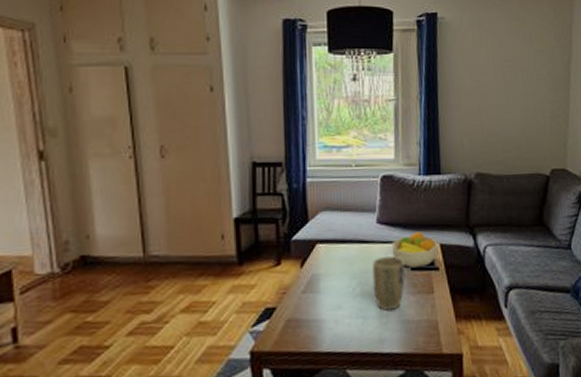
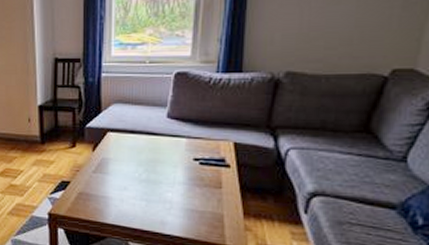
plant pot: present [372,256,406,310] -> none [158,149,193,198]
fruit bowl: present [391,230,438,268] -> none [180,127,231,162]

